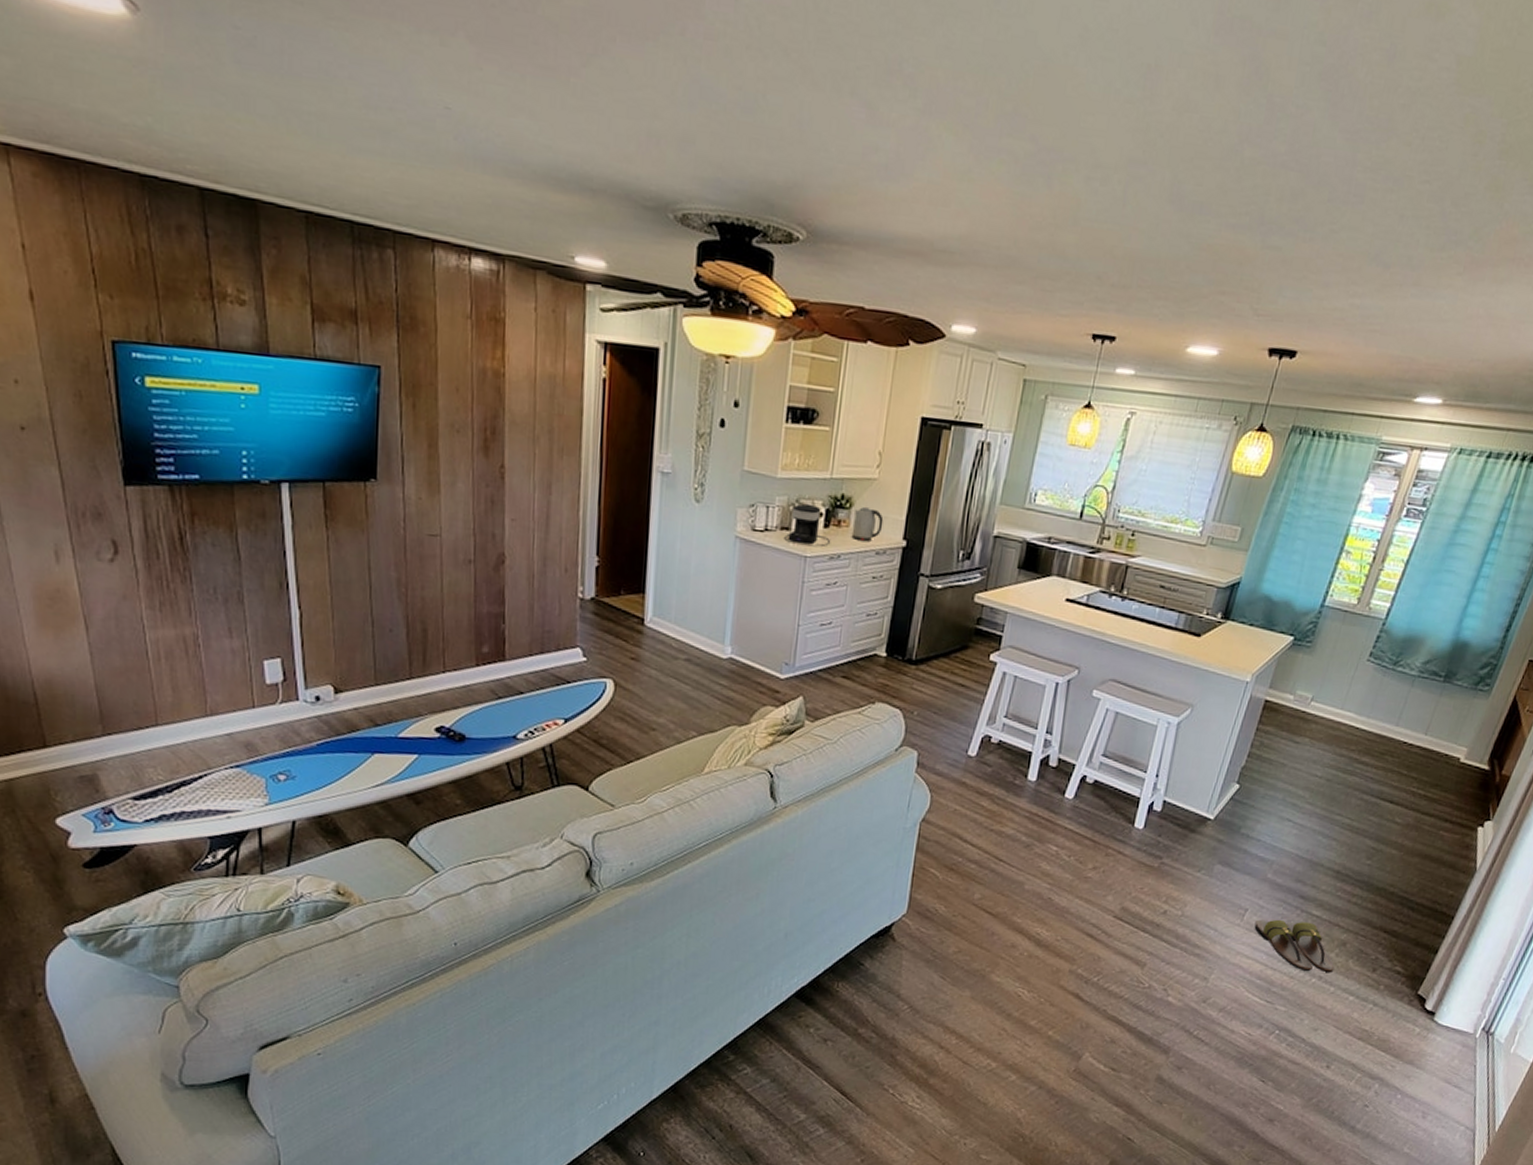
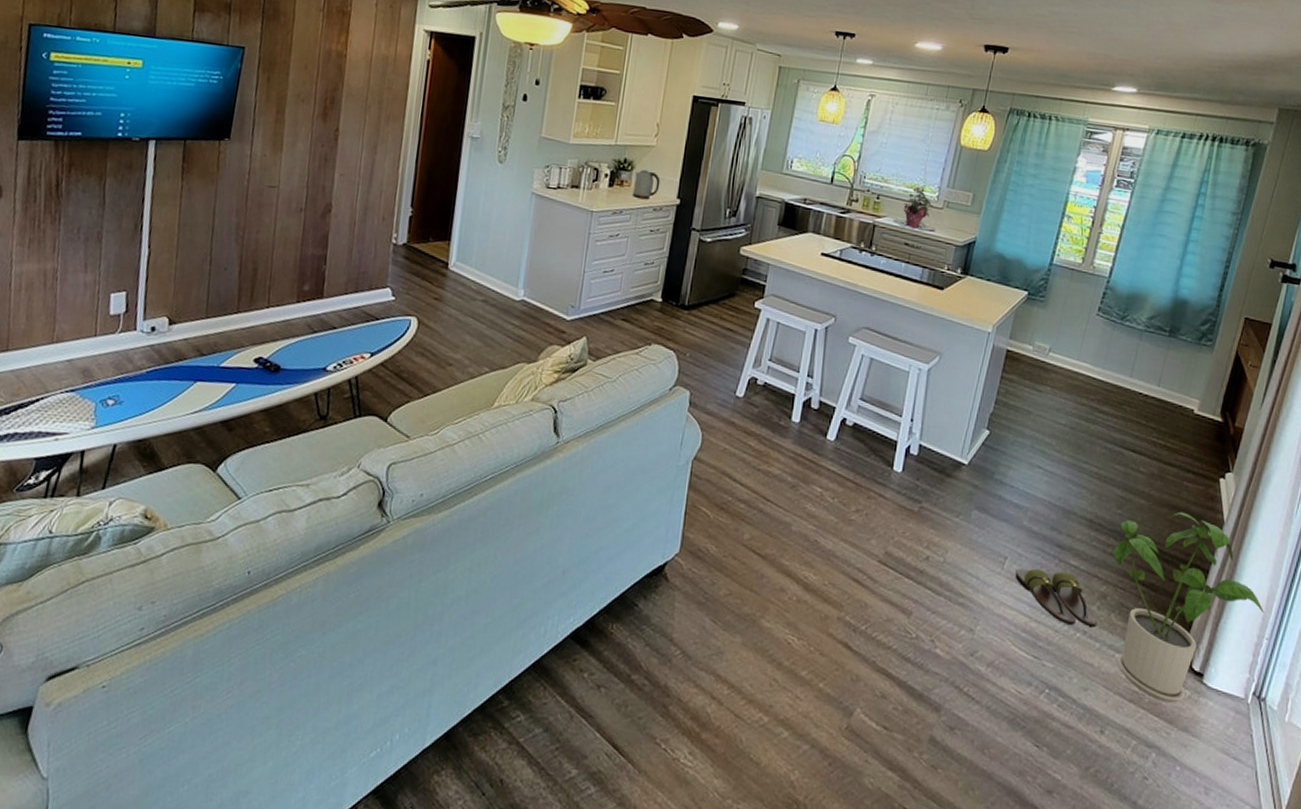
coffee maker: present [784,504,830,547] -> none [574,166,613,203]
potted flower: none [1148,520,1197,572] -> present [893,186,936,232]
house plant: none [1350,860,1505,1039] -> present [1114,511,1264,703]

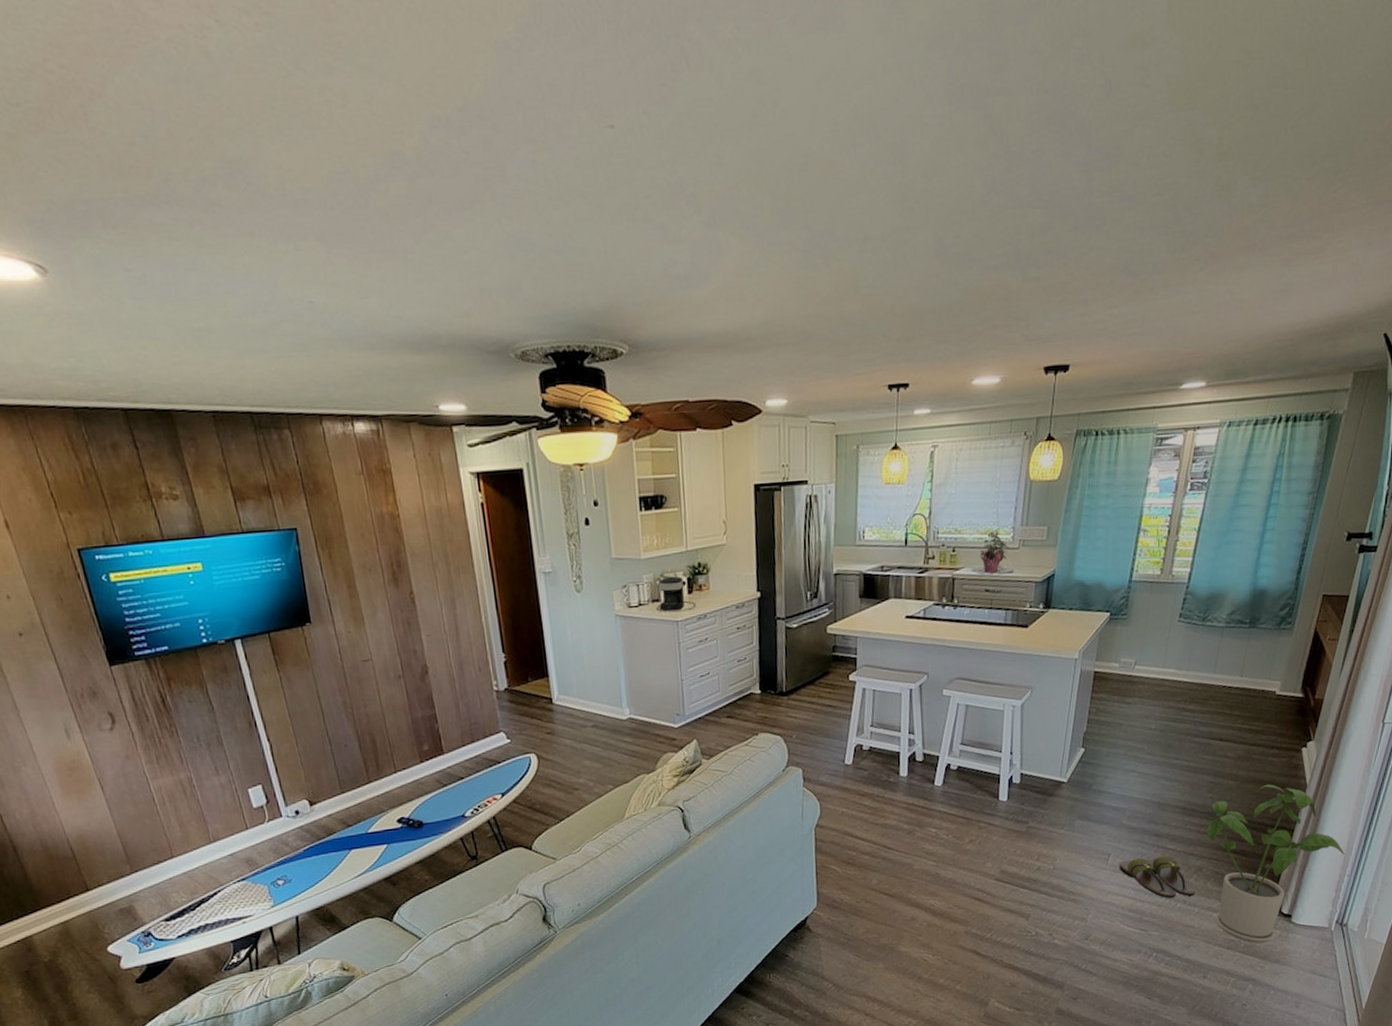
coffee maker: none [574,166,613,203] -> present [656,577,695,613]
kettle: present [632,169,661,199] -> none [712,569,738,599]

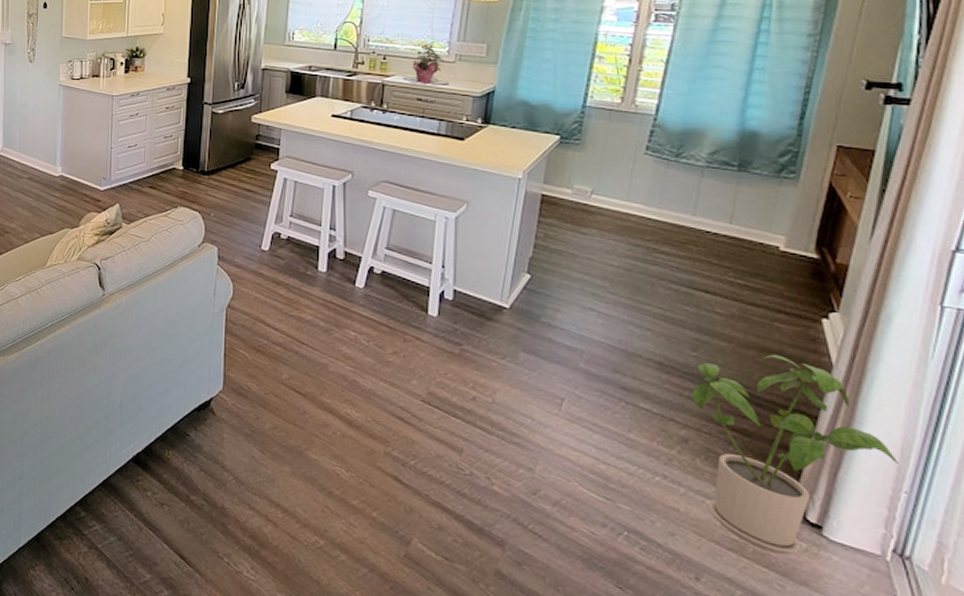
coffee maker: present [656,577,695,613] -> none [95,57,130,88]
sandal: present [1119,856,1195,898] -> none [575,410,680,472]

